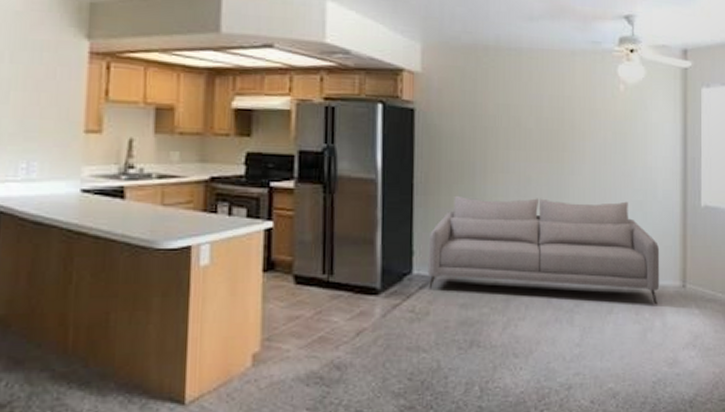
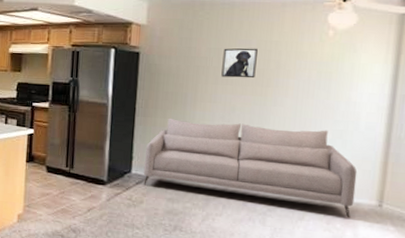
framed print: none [513,104,550,142] -> present [221,48,258,79]

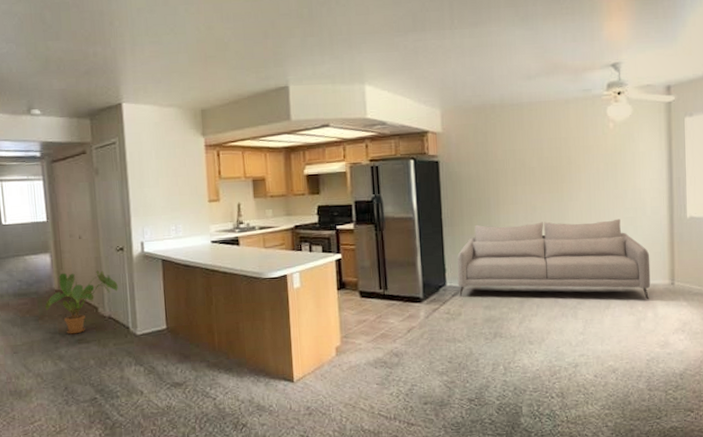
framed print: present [221,48,258,79] -> none [518,146,550,178]

